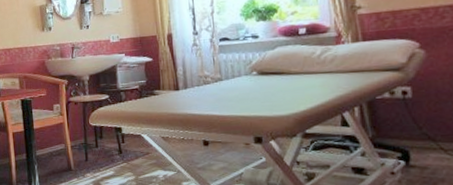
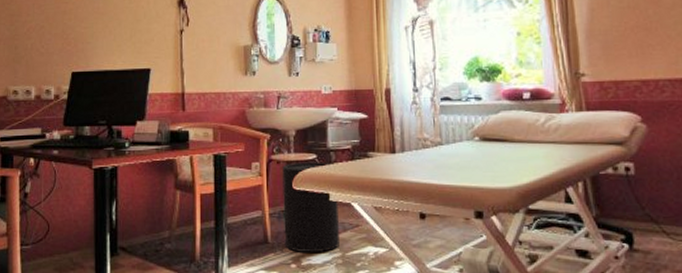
waste bin: none [80,101,133,178] -> present [282,162,339,254]

